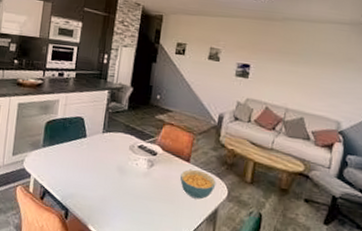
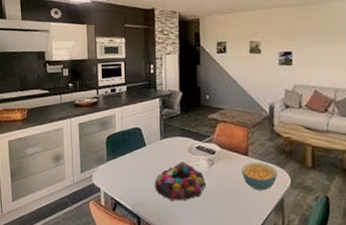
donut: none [89,158,143,199] -> present [155,162,207,201]

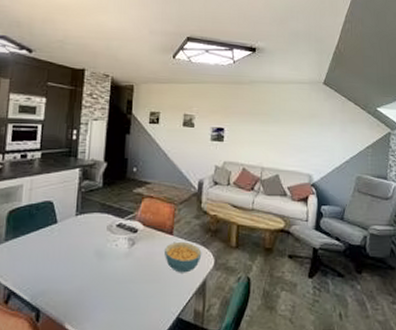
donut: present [155,162,207,201] -> none [63,242,125,288]

